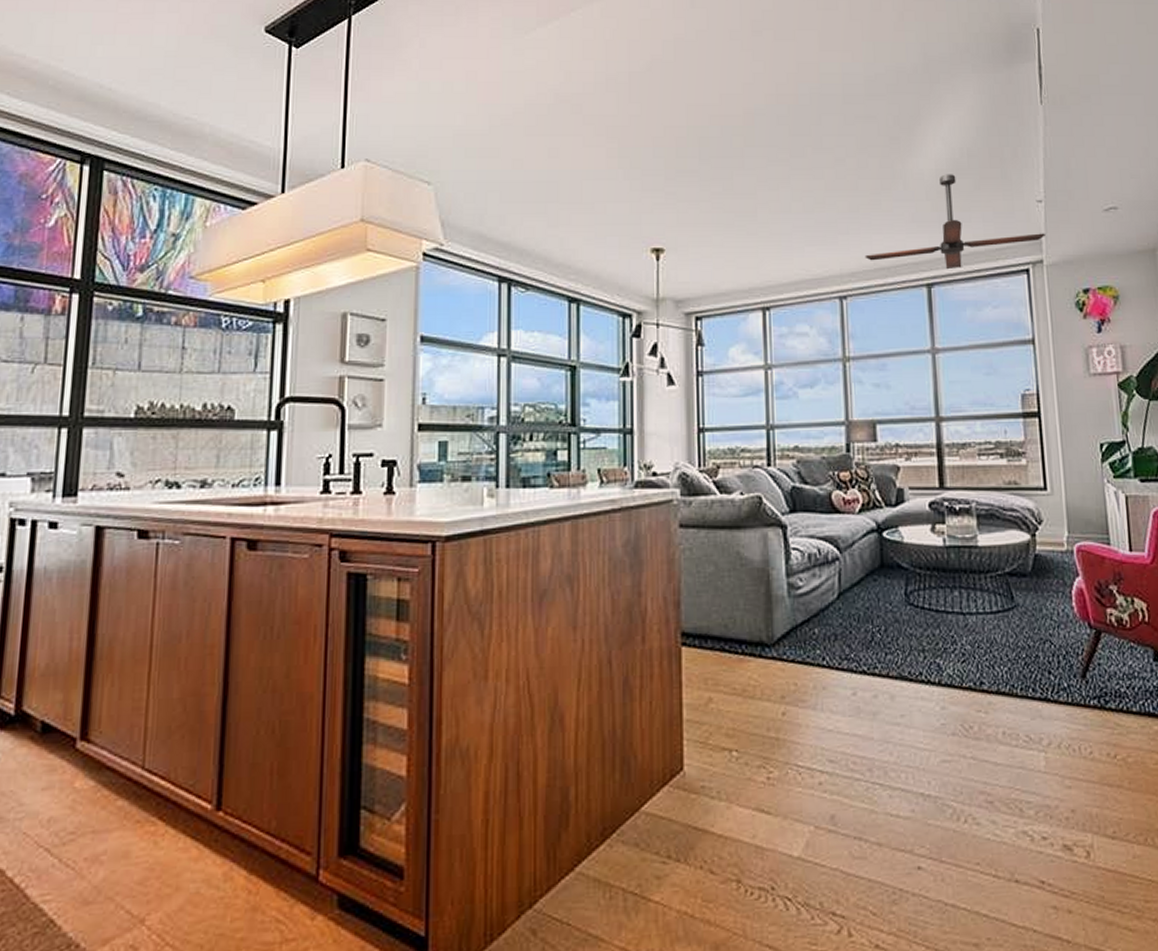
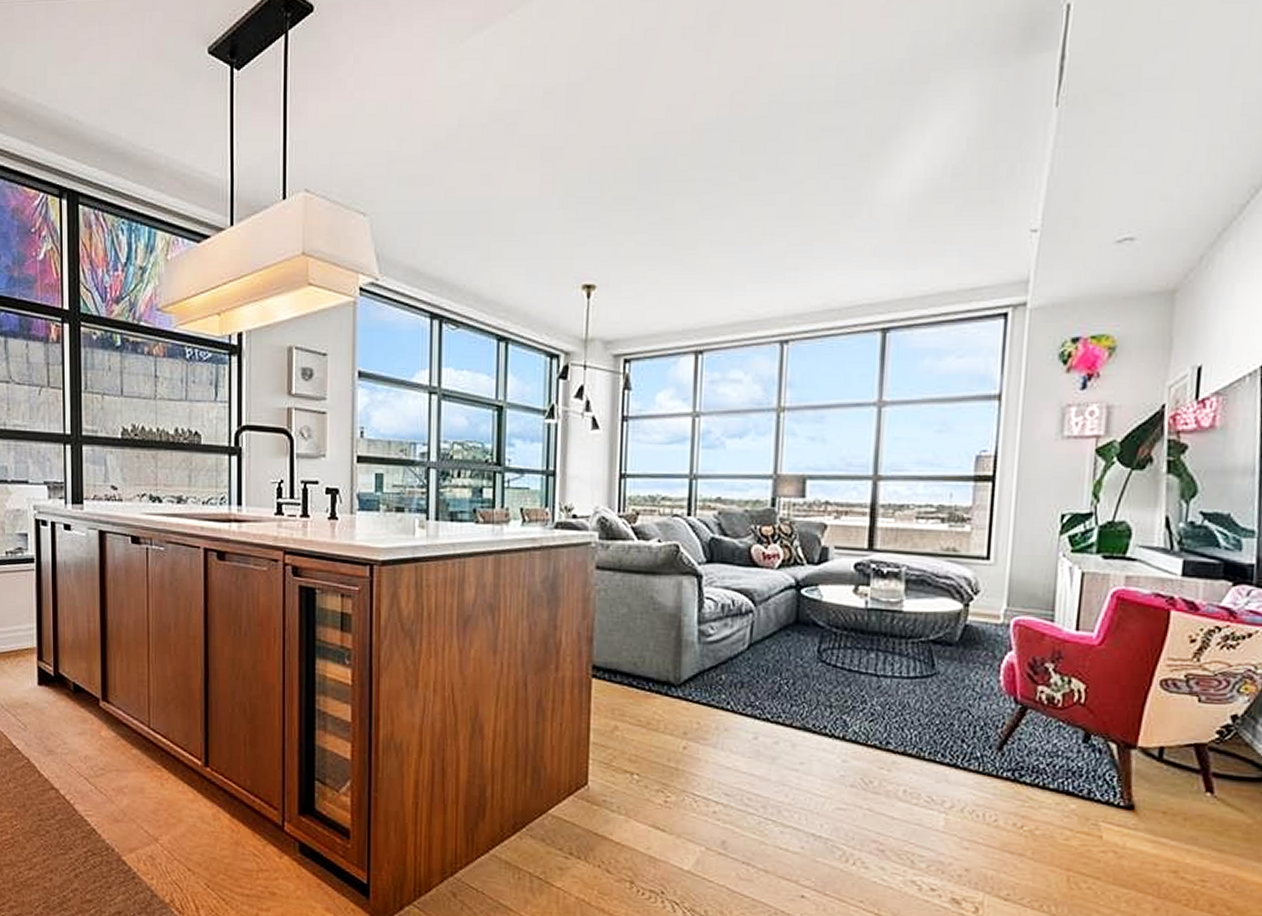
ceiling fan: present [865,174,1045,270] -> none [813,198,1035,313]

